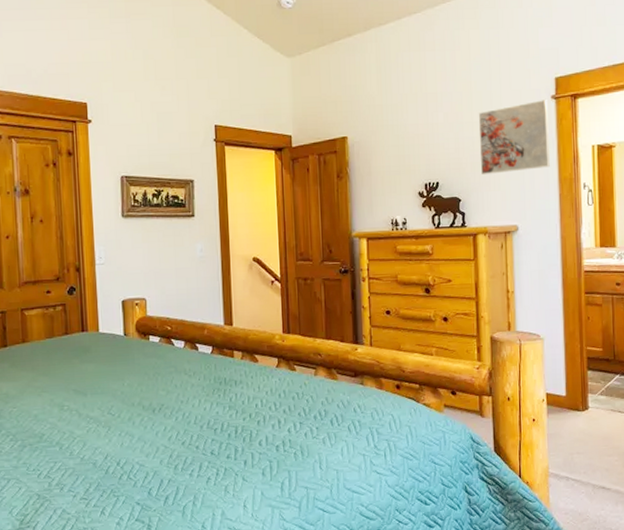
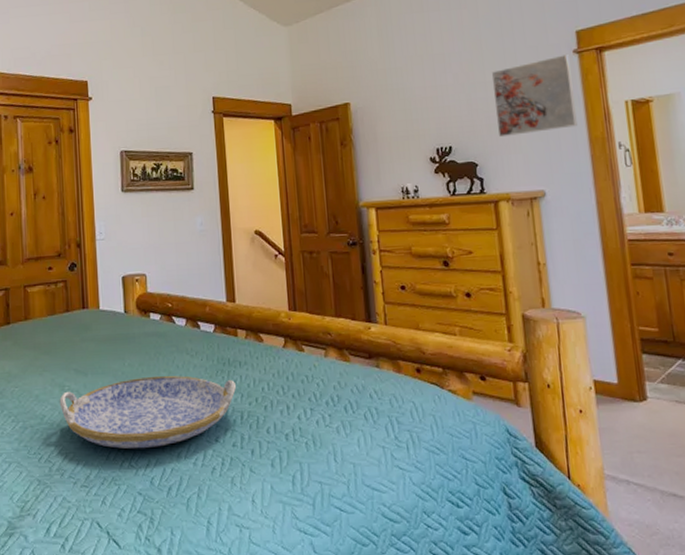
serving tray: none [58,394,232,463] -> present [59,375,237,449]

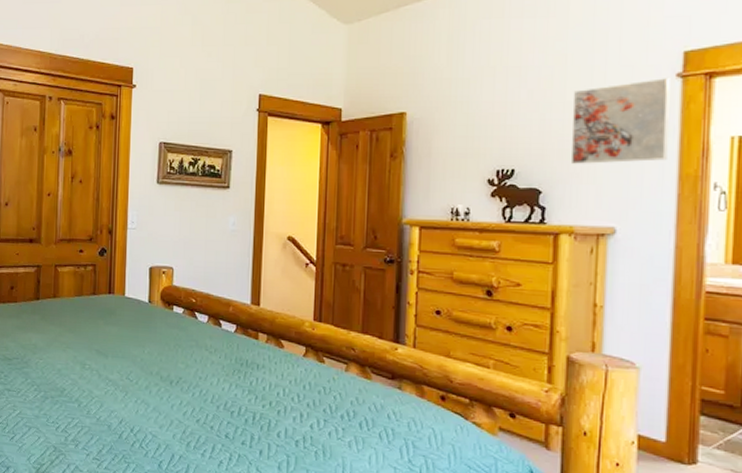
serving tray: present [59,375,237,449] -> none [79,366,252,434]

